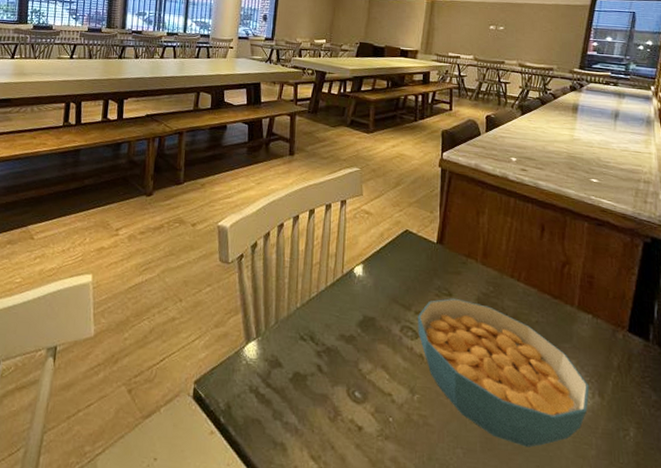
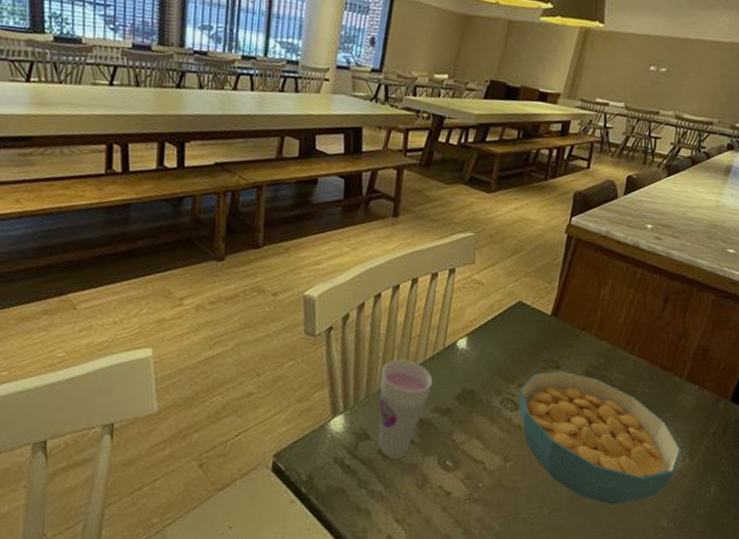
cup: none [287,285,336,389] -> present [378,359,433,459]

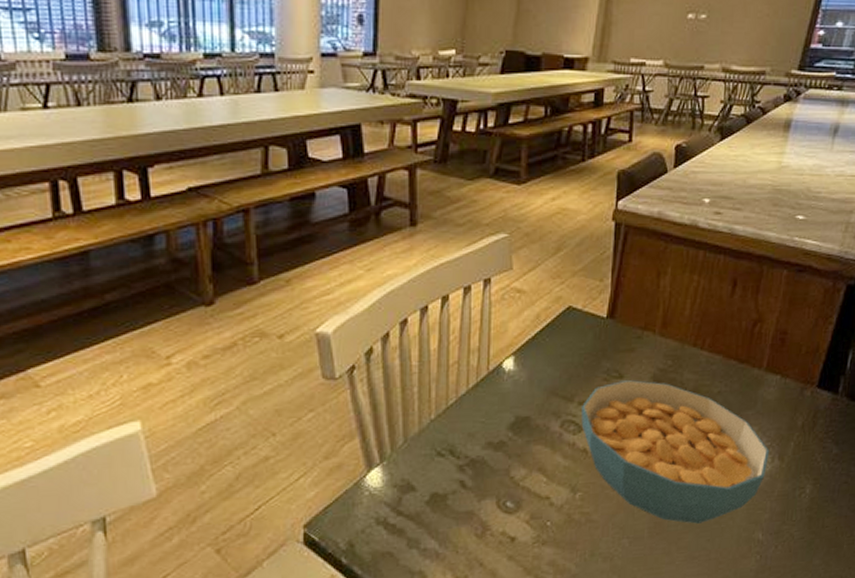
cup: present [378,359,433,459] -> none [419,392,480,509]

